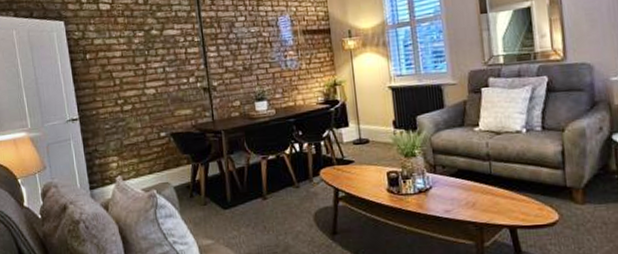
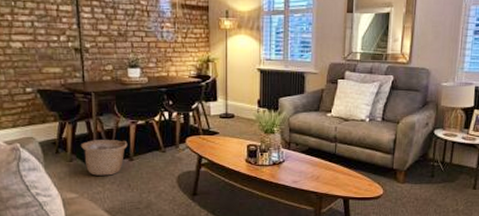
basket: none [214,178,260,219] -> present [81,140,128,176]

